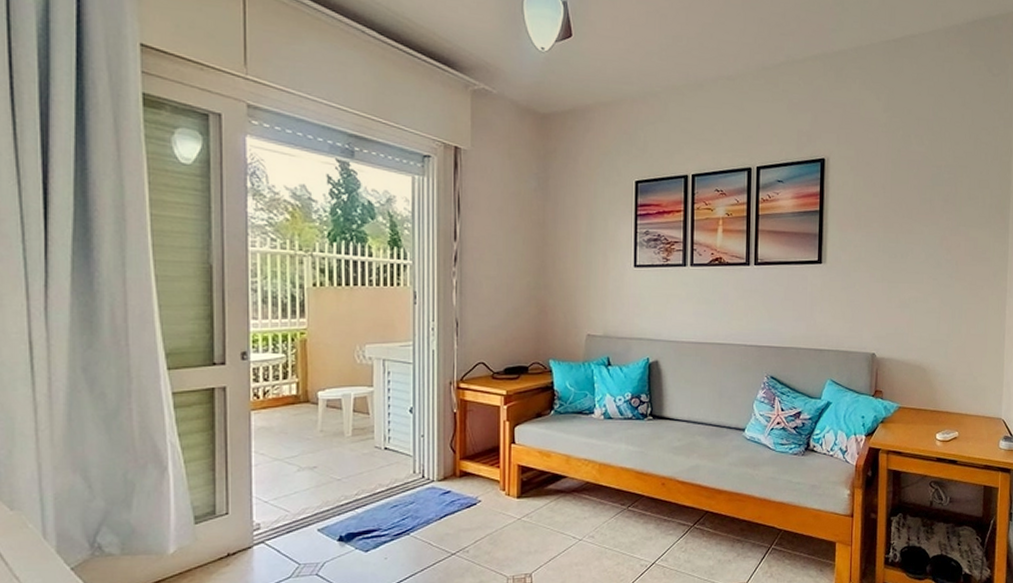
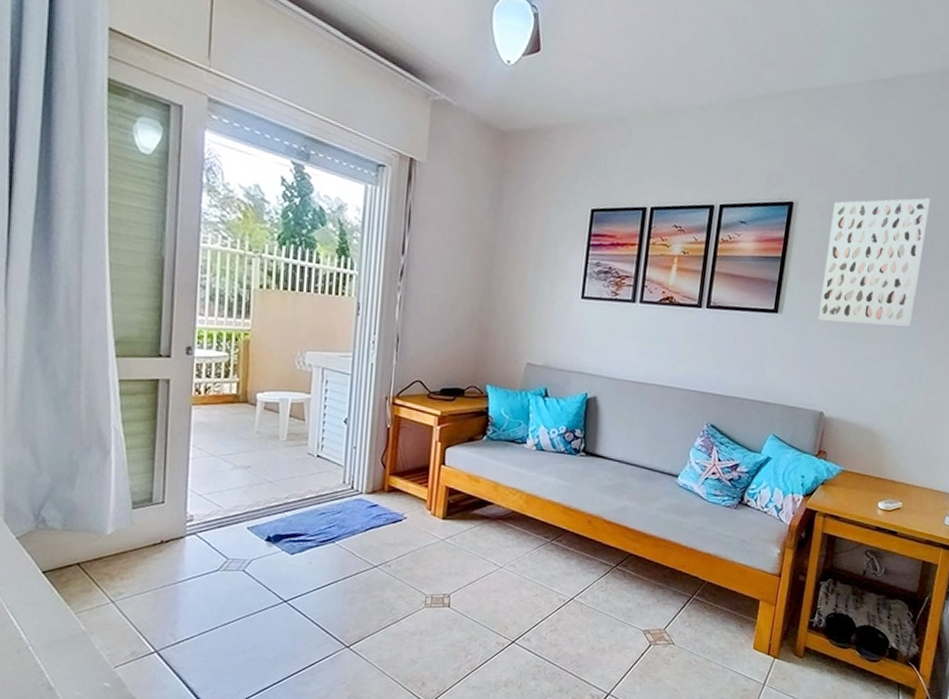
wall art: none [859,144,949,268] -> present [818,198,931,328]

